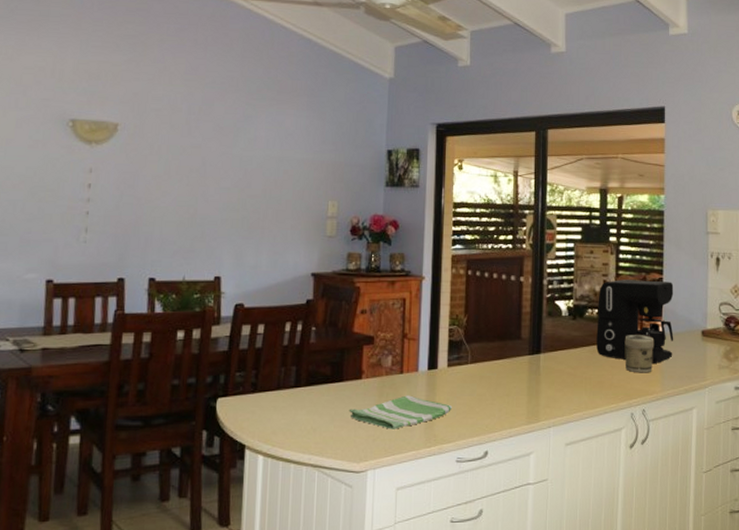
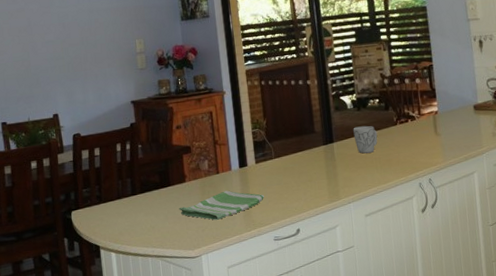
mug: none [564,338,592,371] -> present [353,125,378,154]
coffee maker: present [596,280,674,363] -> none [377,67,450,139]
jar: present [624,335,655,373] -> none [405,115,433,149]

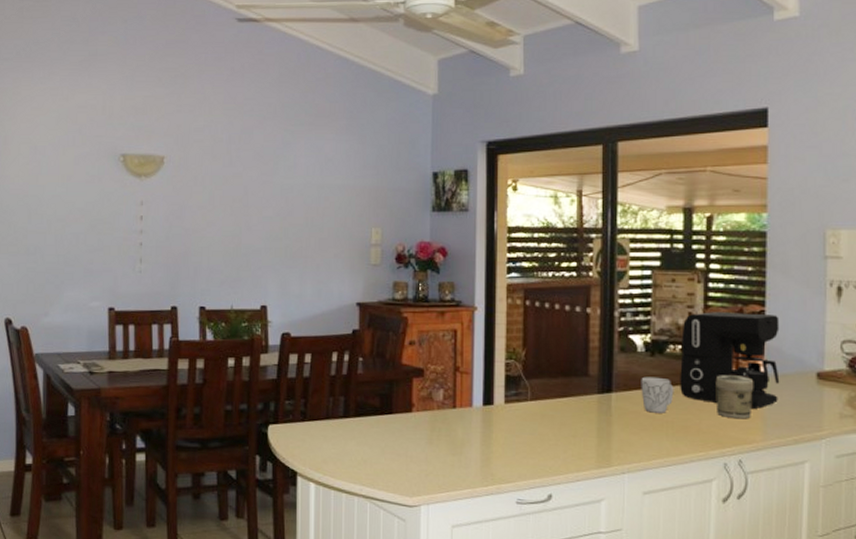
dish towel: present [179,190,265,220] -> none [399,431,511,466]
coffee maker: none [377,67,450,139] -> present [680,312,780,409]
jar: none [405,115,433,149] -> present [715,375,754,419]

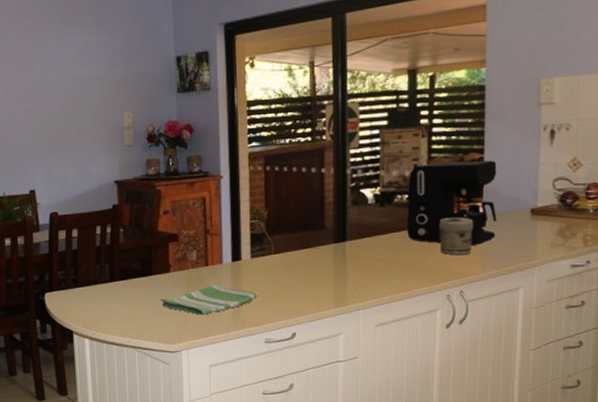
dish towel: none [399,431,511,466] -> present [160,285,258,315]
mug: present [641,376,674,413] -> none [372,224,402,256]

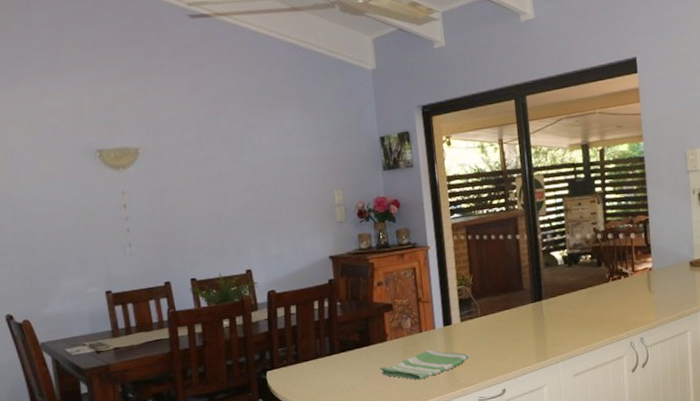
coffee maker: present [407,160,497,245] -> none [590,221,665,297]
jar: present [439,217,474,256] -> none [618,272,647,307]

